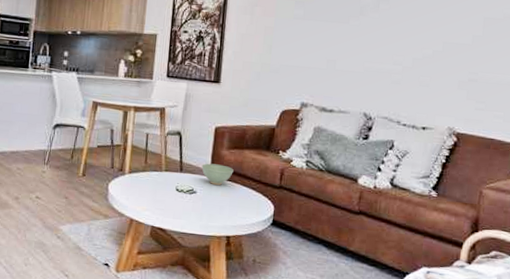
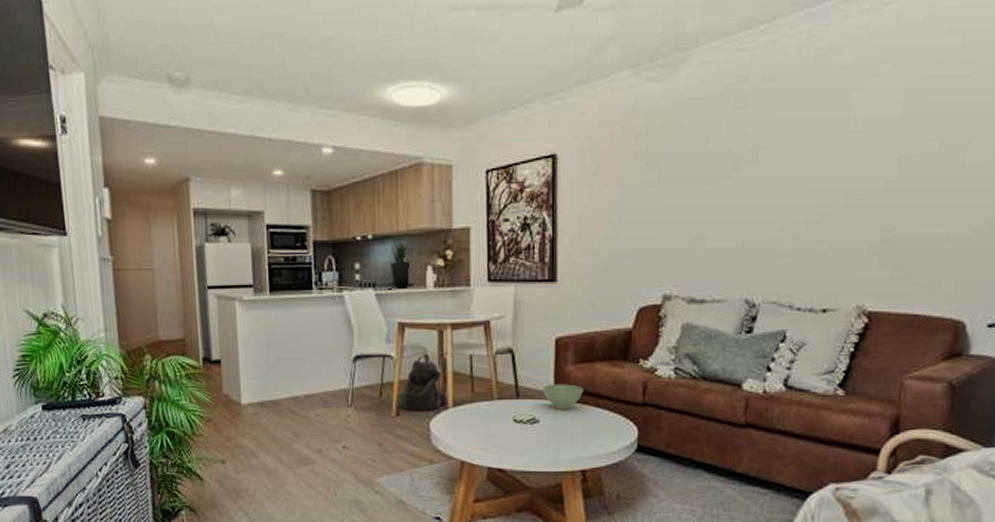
backpack: none [85,129,125,175] -> present [398,355,447,411]
planter: none [92,37,110,75] -> present [391,240,415,288]

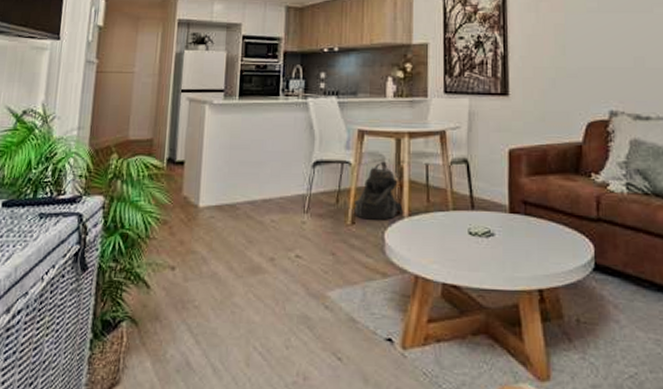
planter: present [391,240,415,288] -> none [354,53,376,97]
bowl: present [543,384,583,411] -> none [497,196,538,224]

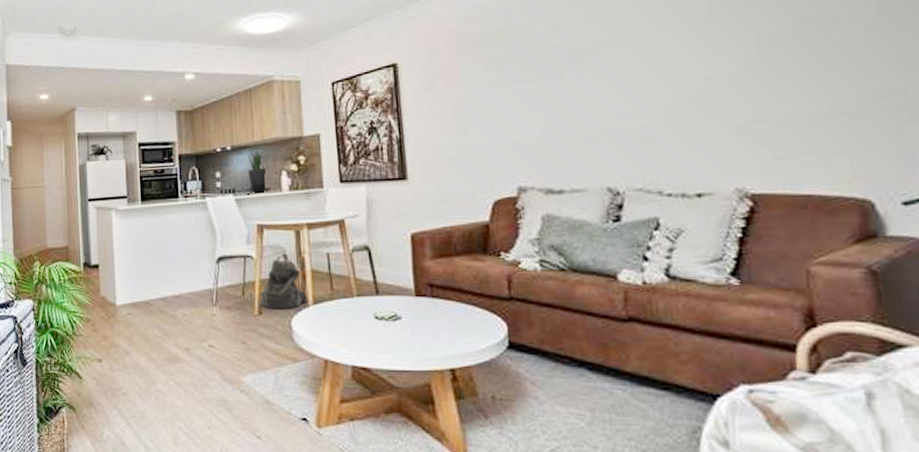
planter: none [354,53,376,97] -> present [248,150,272,193]

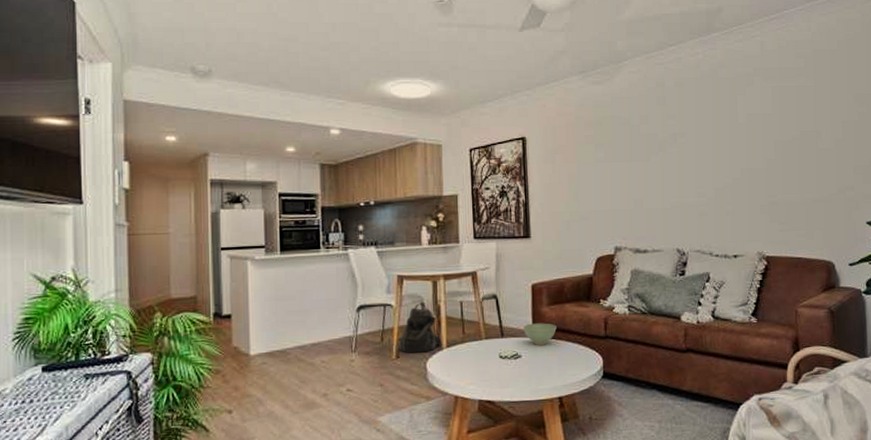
planter: present [248,150,272,193] -> none [390,206,412,246]
bowl: none [402,279,445,307] -> present [523,323,557,346]

